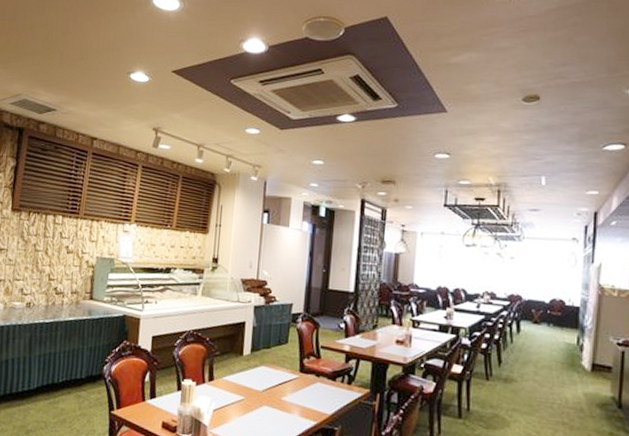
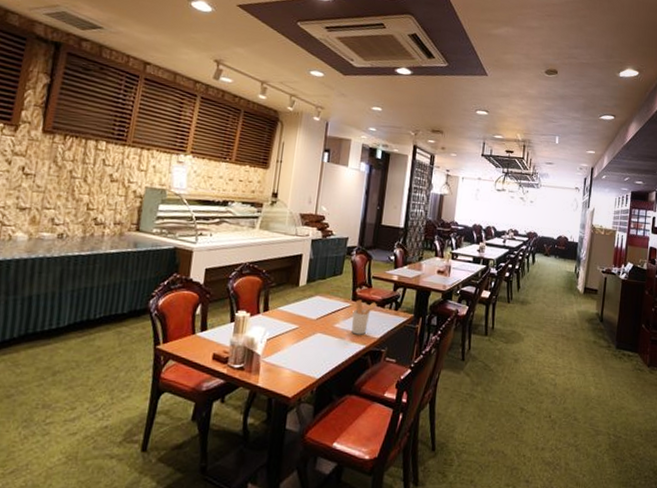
utensil holder: none [300,371,327,410] -> present [351,299,377,335]

